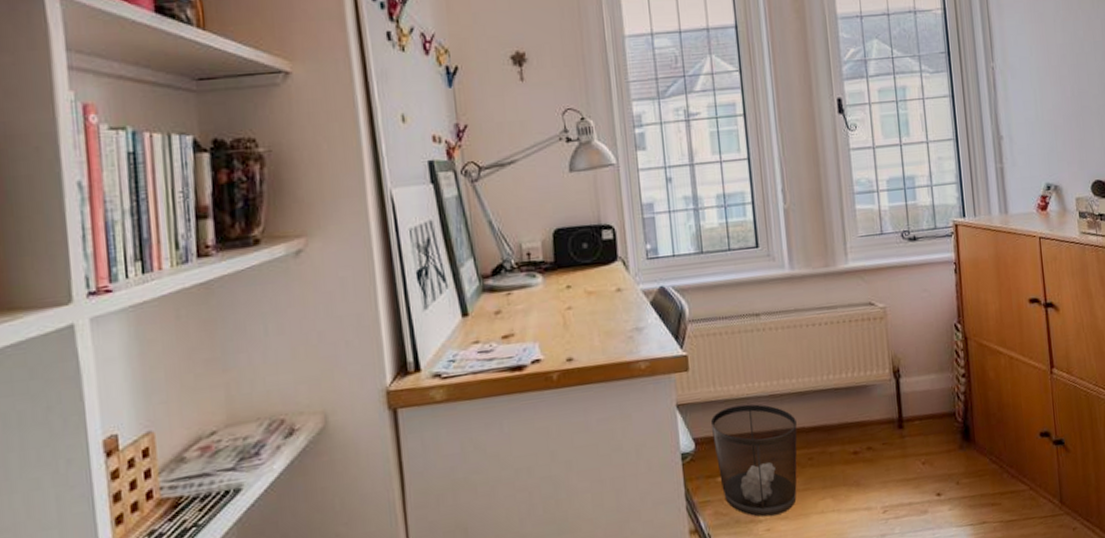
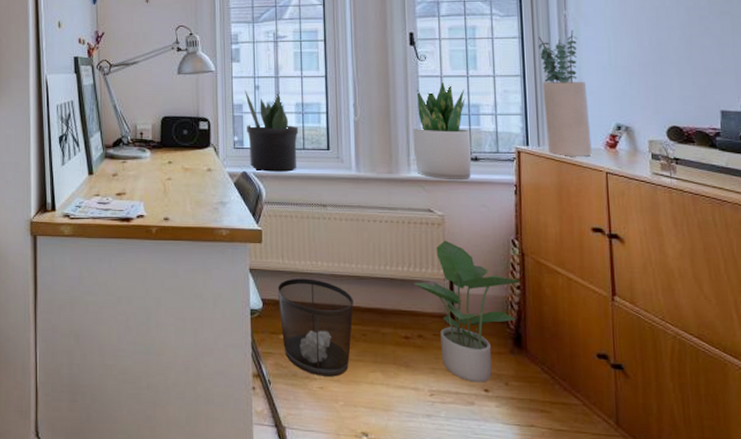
planter: none [655,182,723,284] -> present [245,89,299,173]
planter: none [847,154,911,267] -> present [412,83,472,181]
potted plant: none [859,335,965,489] -> present [413,240,520,383]
vase: none [968,83,1025,225] -> present [538,29,592,156]

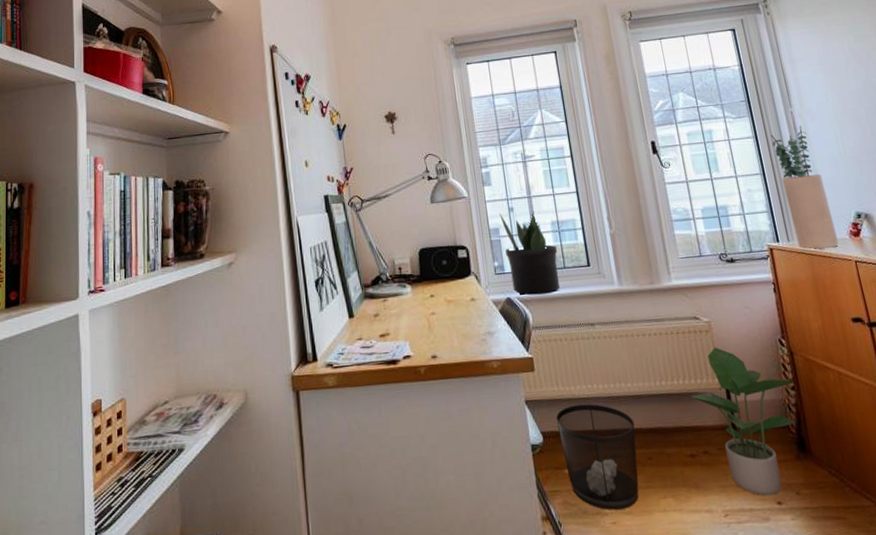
planter: present [412,83,472,181] -> none [665,187,730,285]

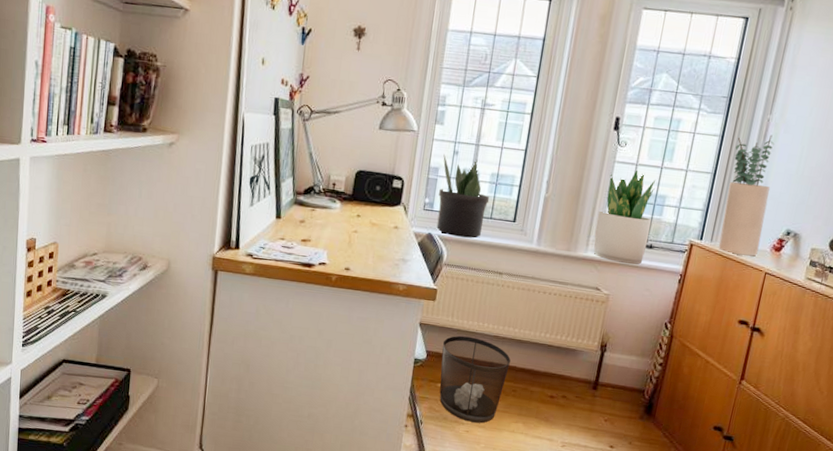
planter: none [665,187,730,285] -> present [593,170,657,265]
potted plant: present [691,347,797,496] -> none [568,316,664,440]

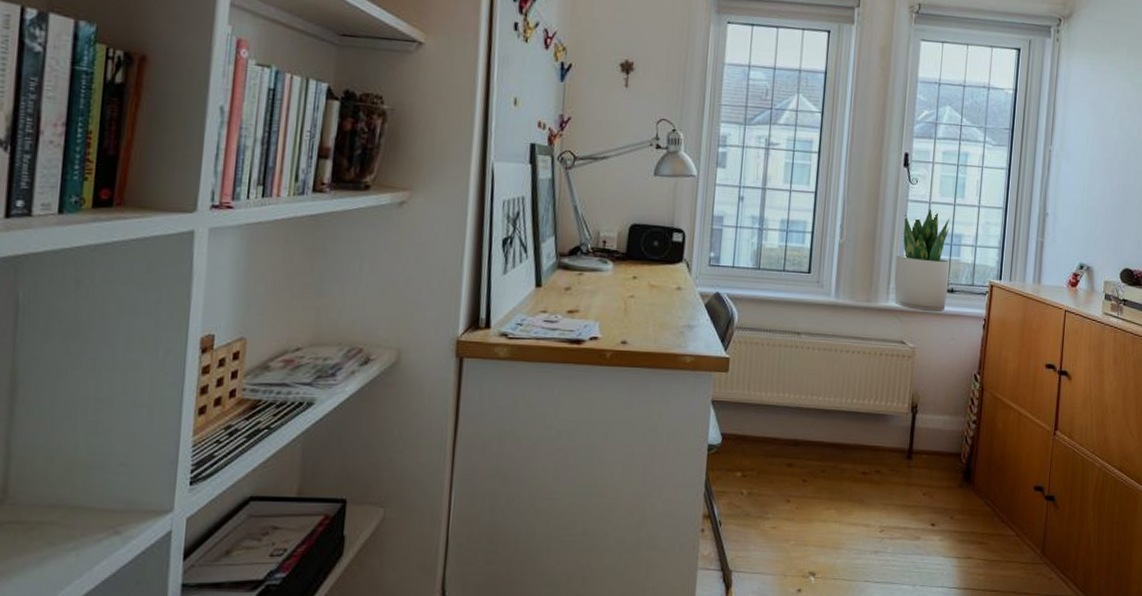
planter: present [436,153,490,239] -> none [724,200,781,296]
waste bin: present [439,335,511,423] -> none [739,411,817,515]
vase: present [719,134,774,257] -> none [1018,165,1060,294]

